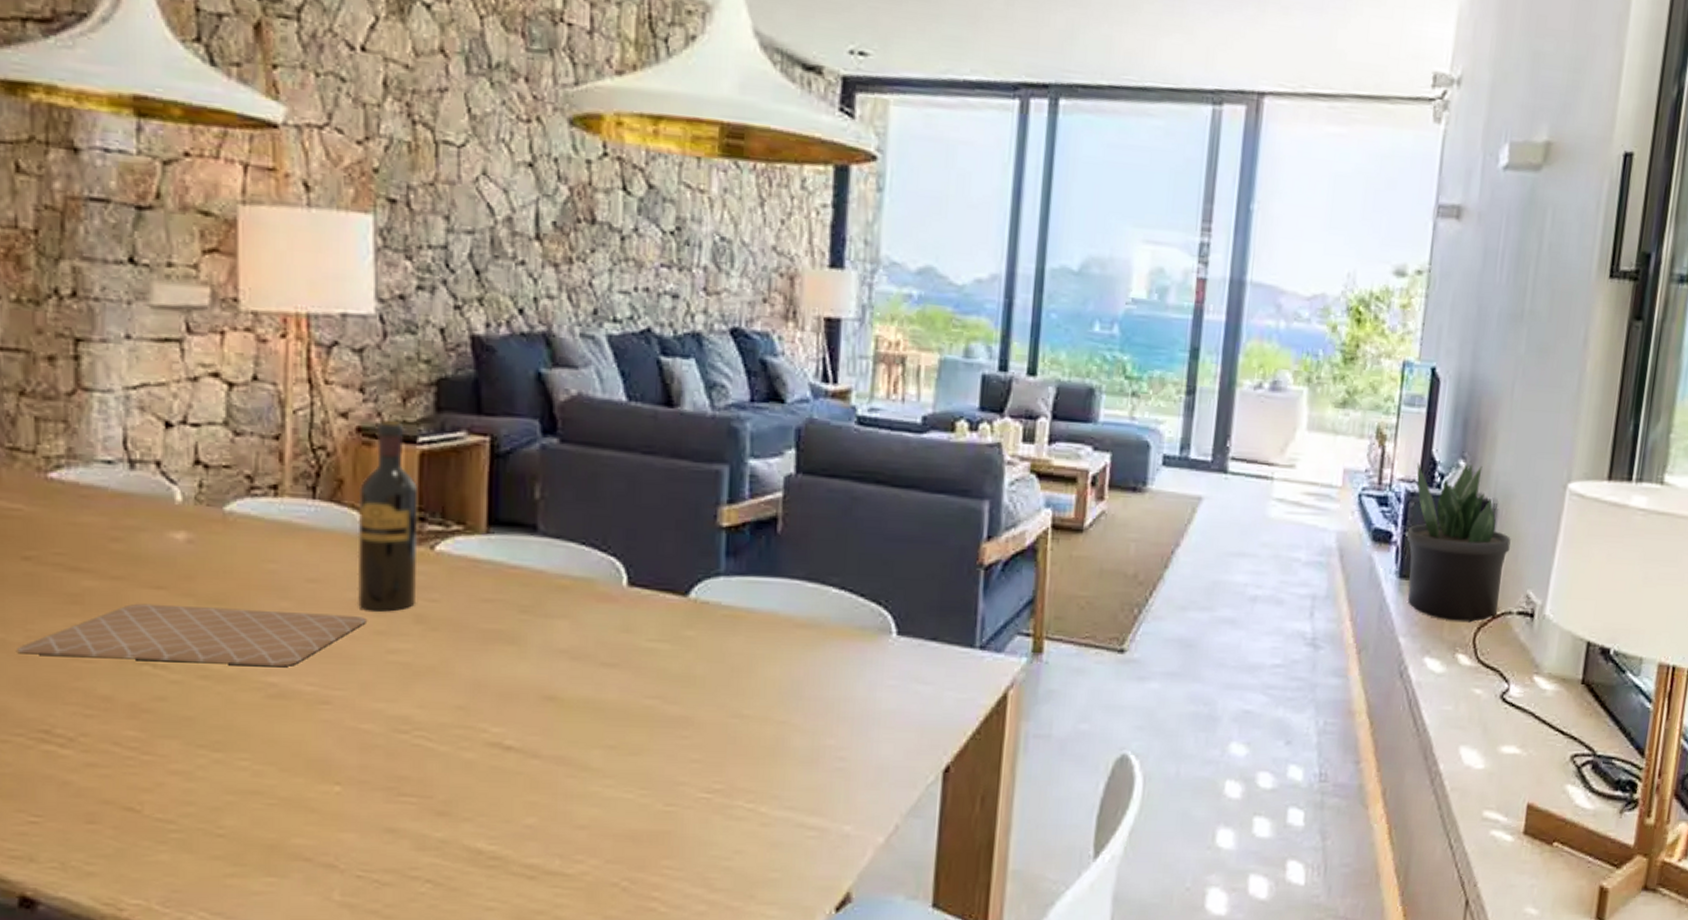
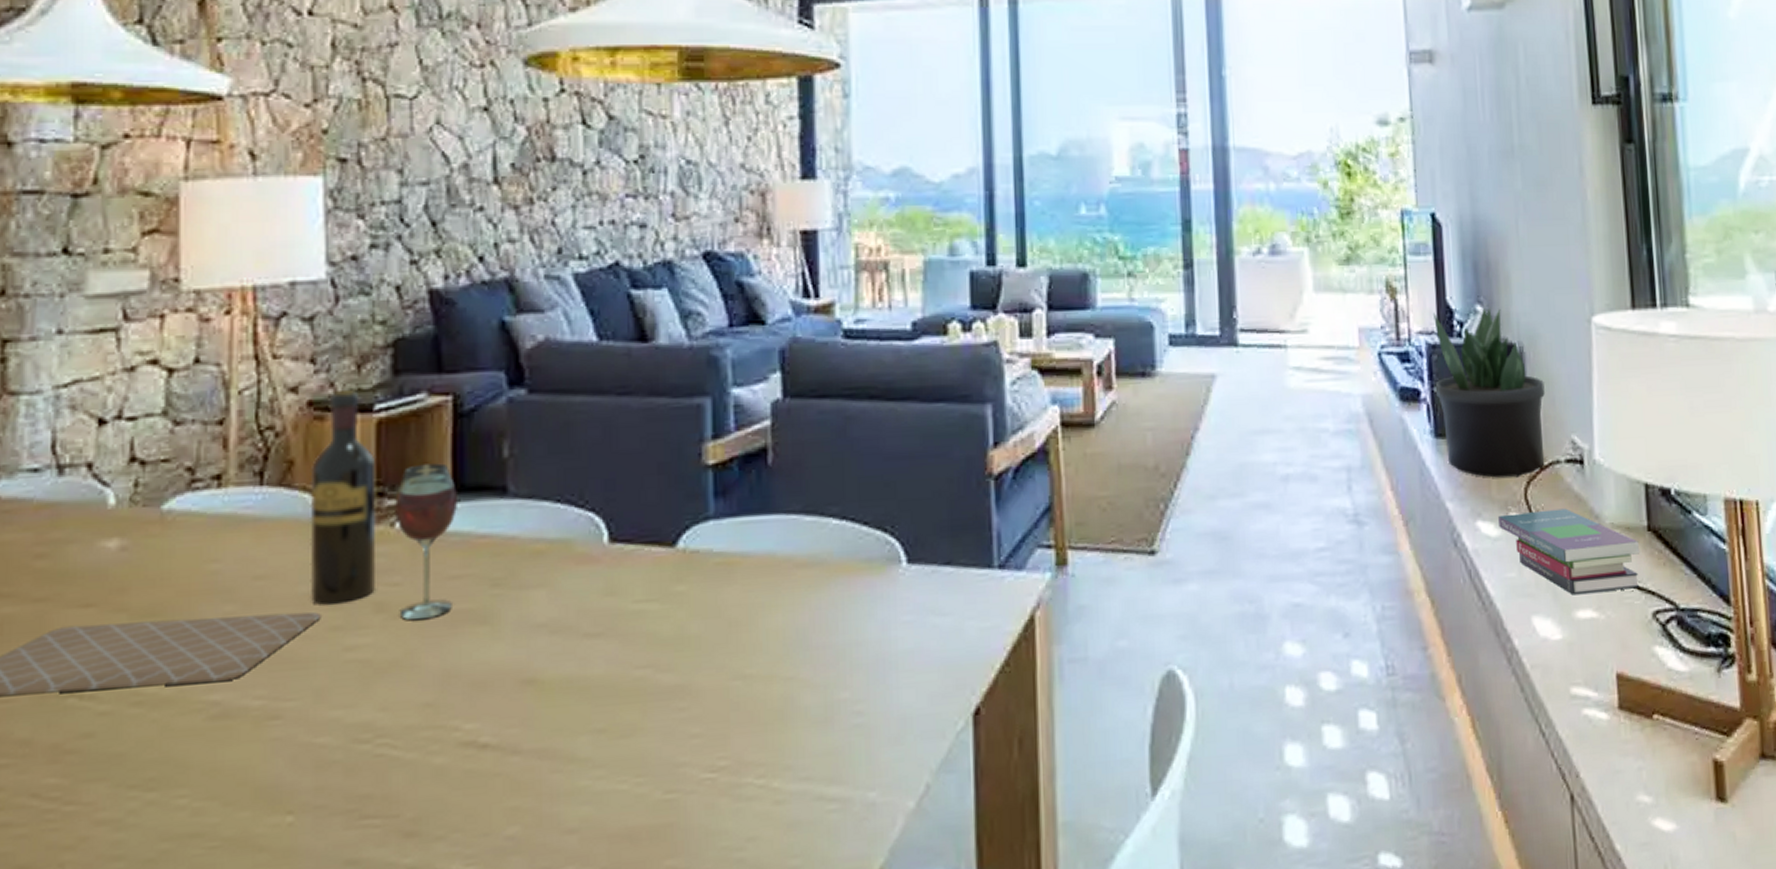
wineglass: none [435,496,492,634] -> present [395,463,457,620]
books: none [1444,654,1571,733] -> present [1498,508,1640,595]

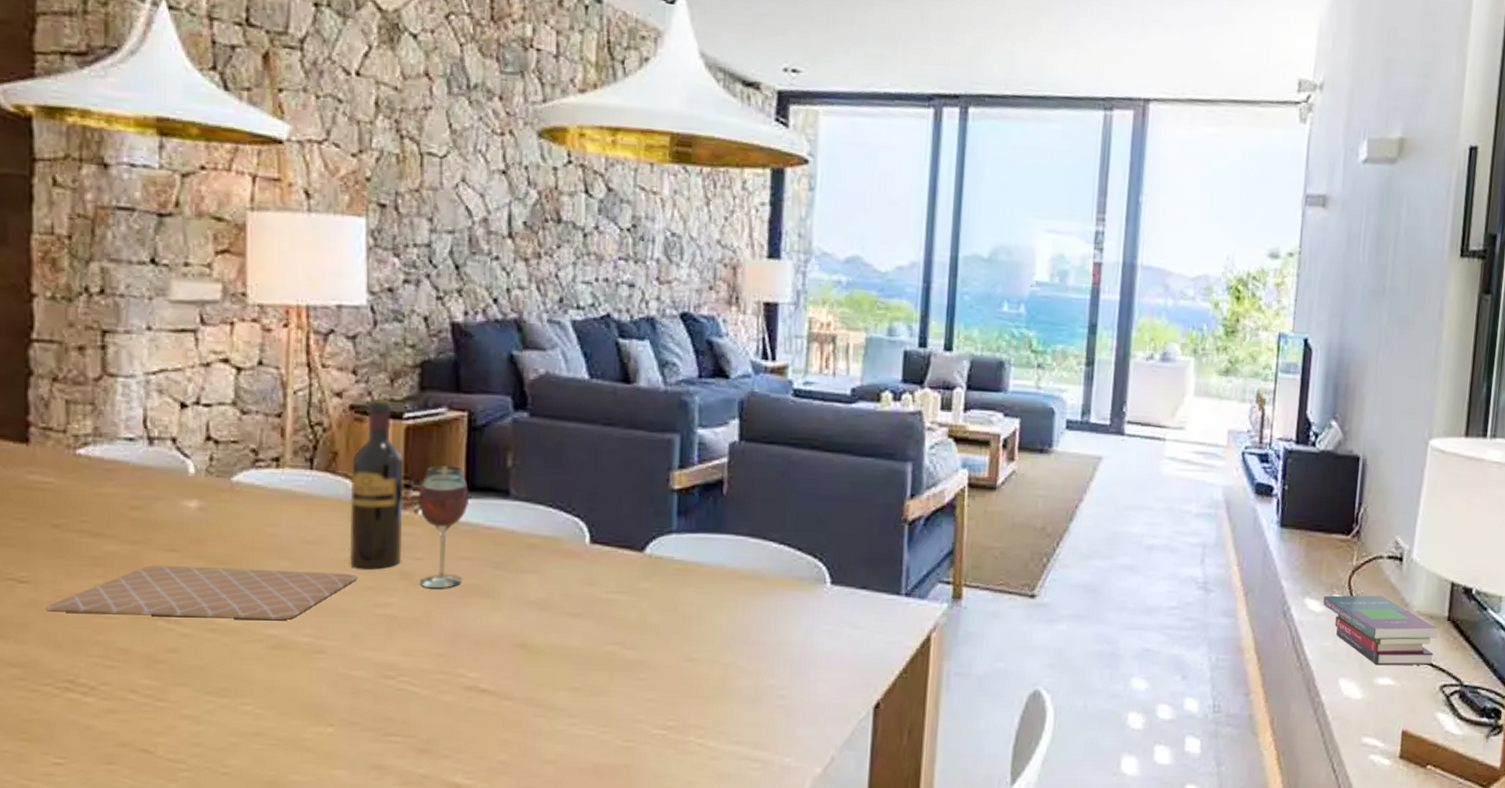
planter: present [1432,308,1545,478] -> none [1287,423,1380,566]

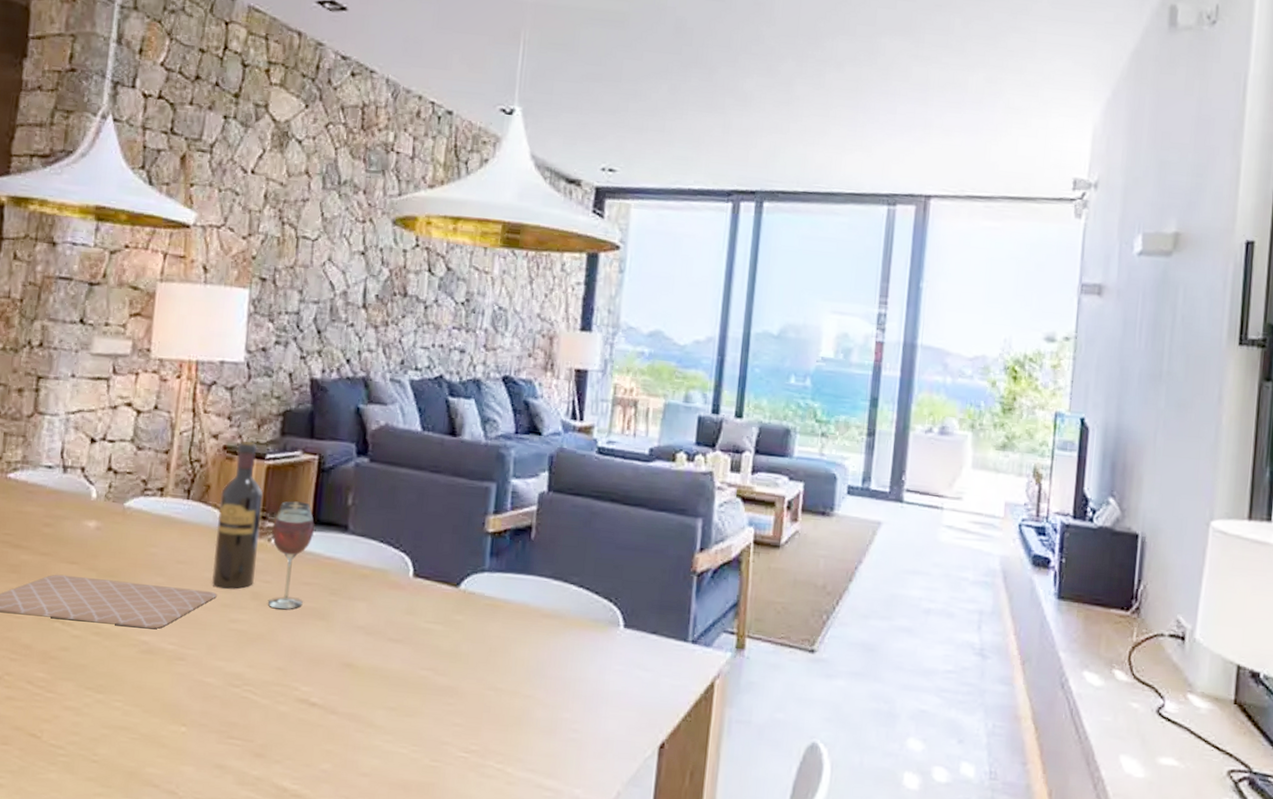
books: present [1323,595,1439,666] -> none [1102,669,1225,749]

